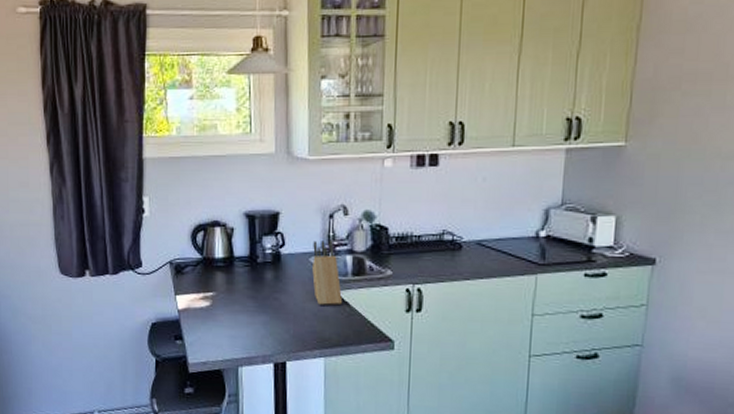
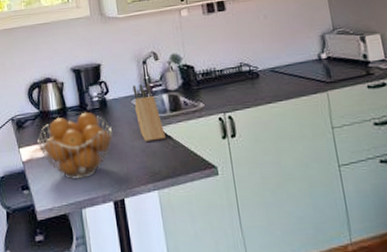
fruit basket: none [197,264,284,336] -> present [37,112,113,180]

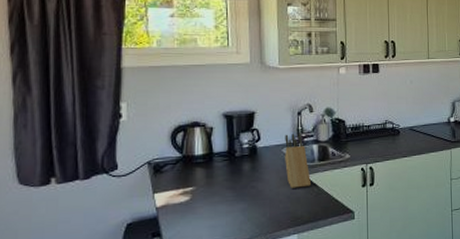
fruit basket: present [37,112,113,180] -> none [176,158,260,225]

